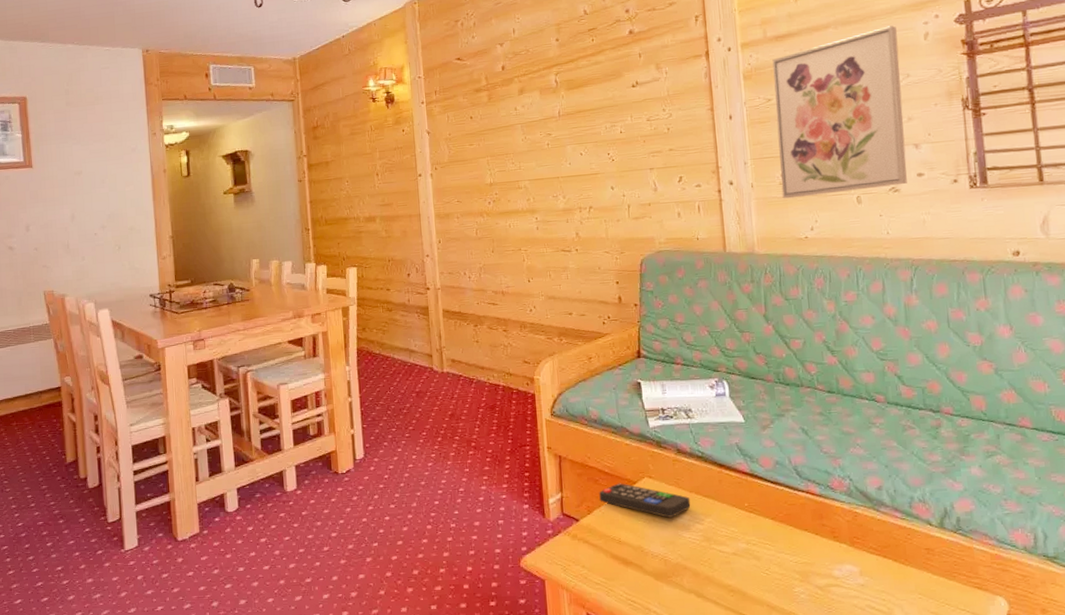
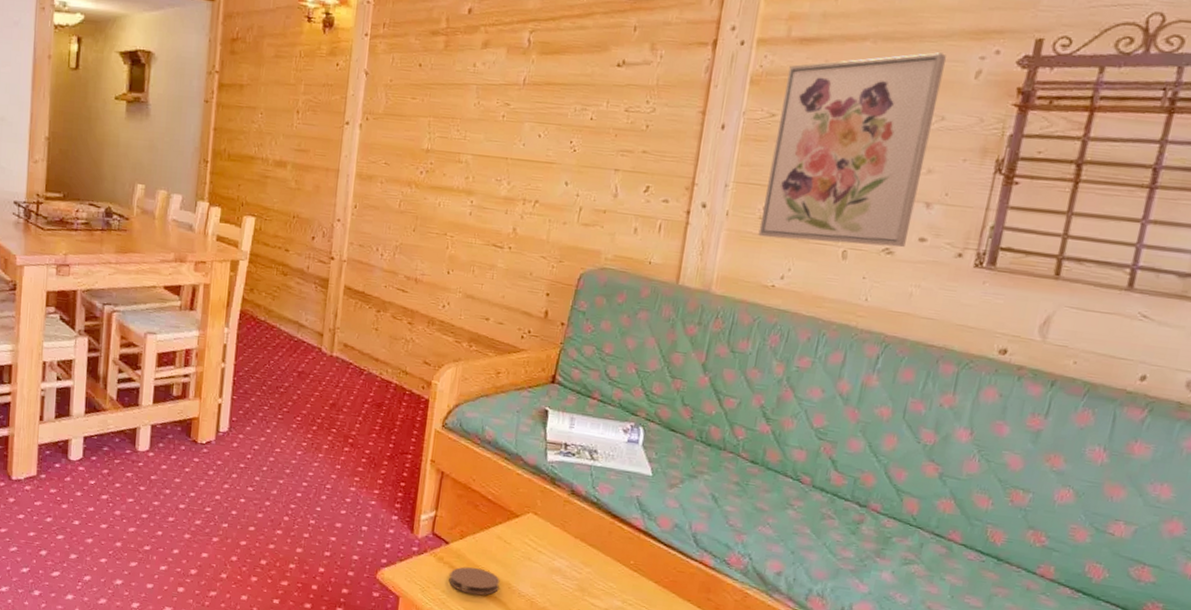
coaster: none [585,538,633,564] -> present [449,567,500,595]
remote control: present [599,483,691,518] -> none [475,513,574,560]

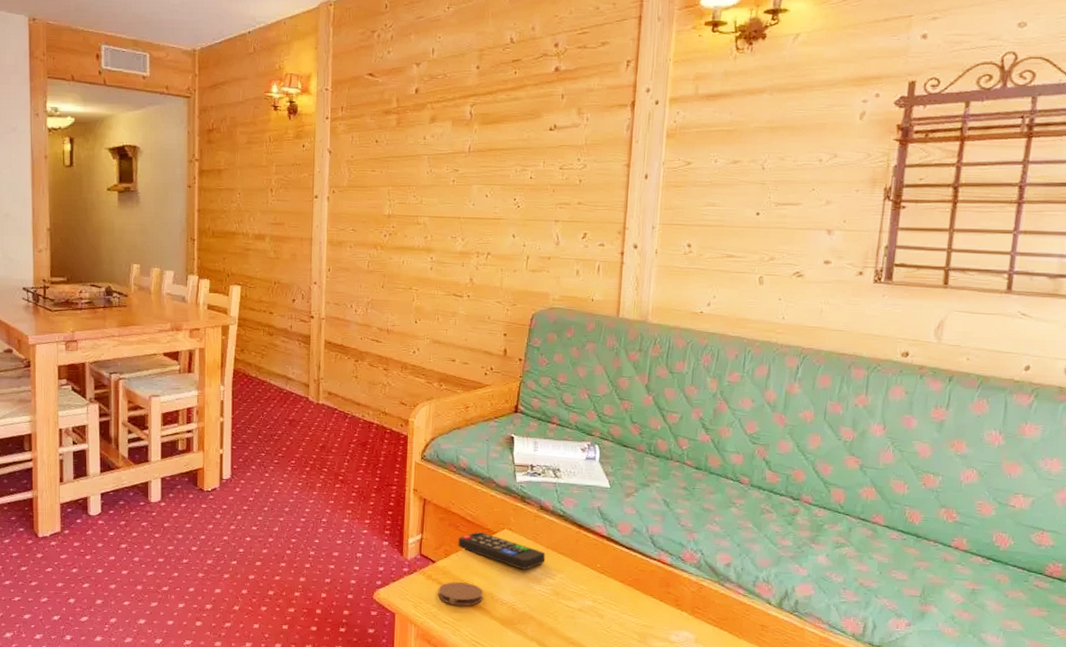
remote control: none [475,513,574,560] -> present [458,531,546,570]
wall art: present [758,52,946,248] -> none [685,99,833,271]

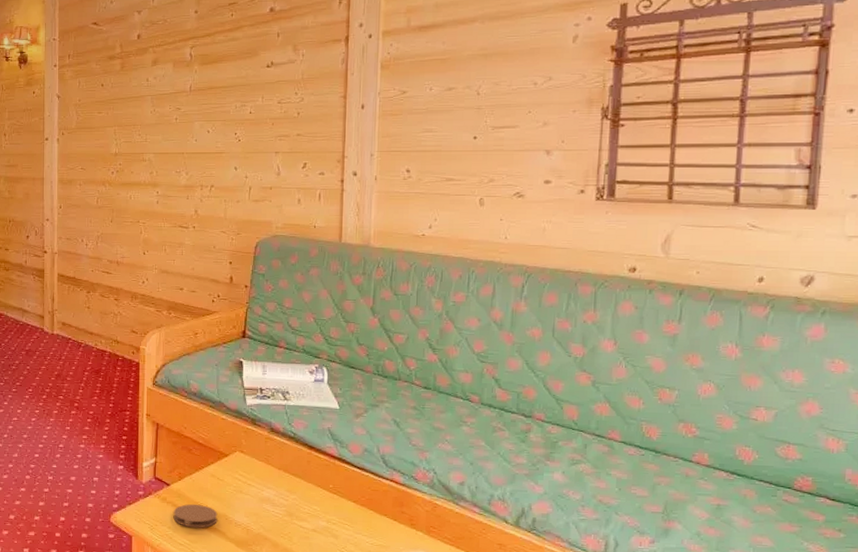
remote control: present [458,531,546,570] -> none [191,454,278,491]

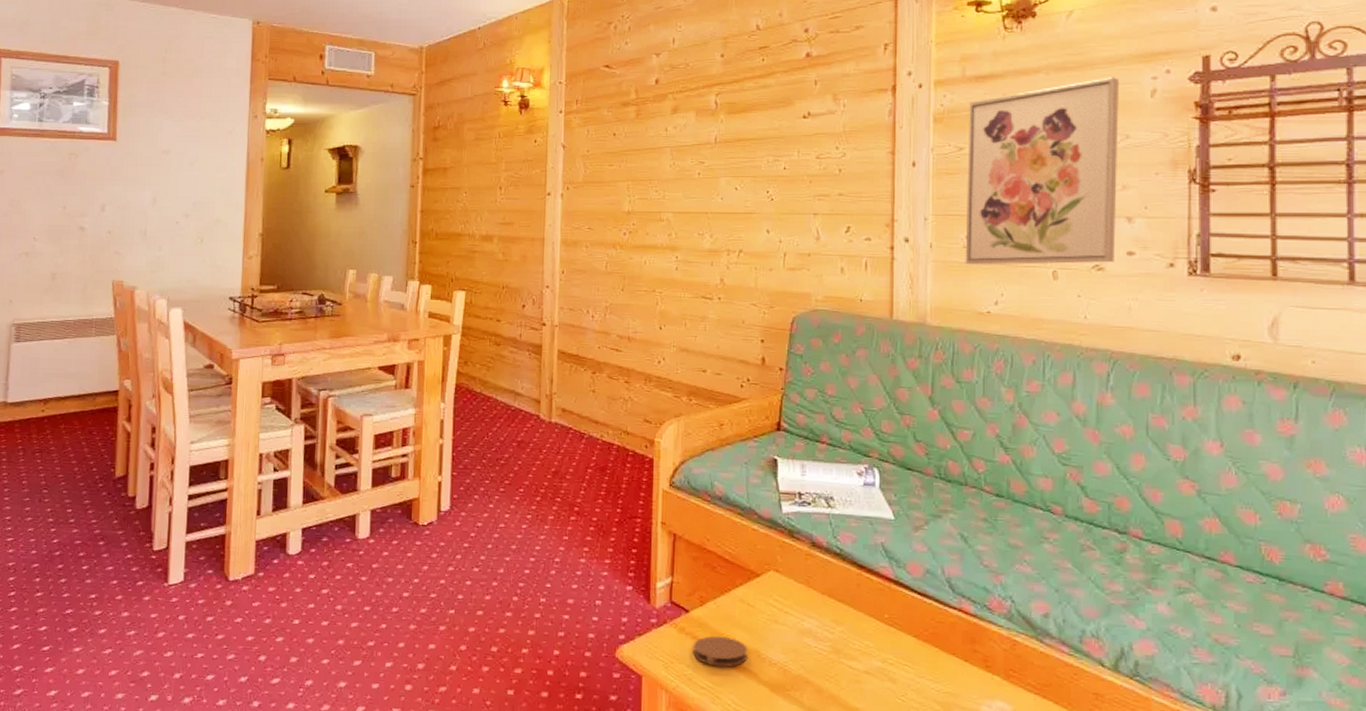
wall art: none [404,25,545,195] -> present [965,77,1119,265]

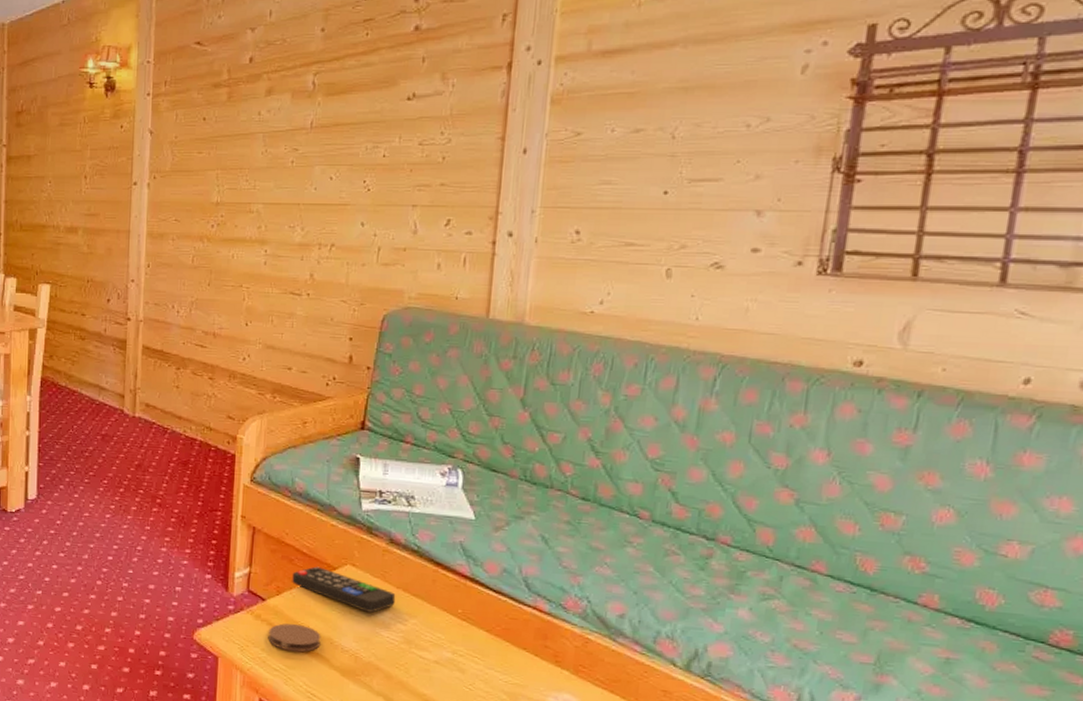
remote control: none [715,573,821,621] -> present [292,566,396,613]
wall art: present [965,77,1119,265] -> none [571,50,767,262]

